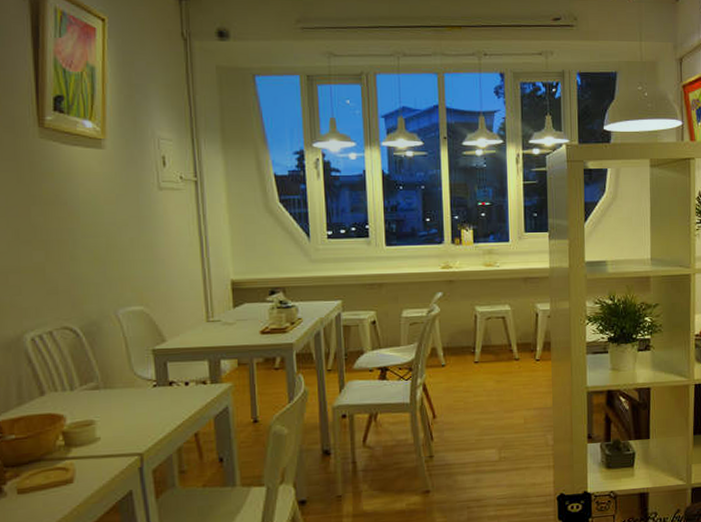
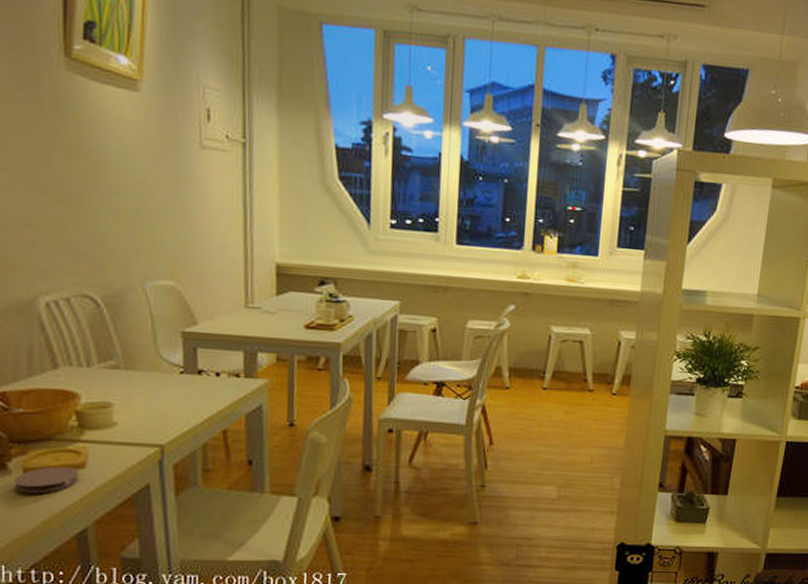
coaster: none [10,483,68,513] -> present [14,466,79,494]

